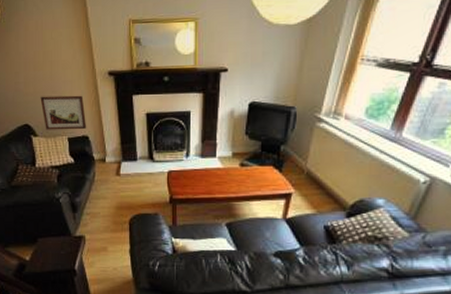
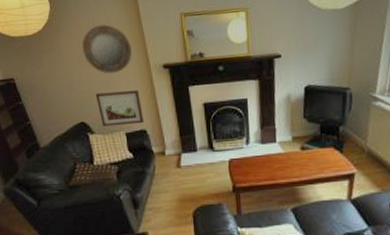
home mirror: none [29,27,79,78] -> present [81,24,133,74]

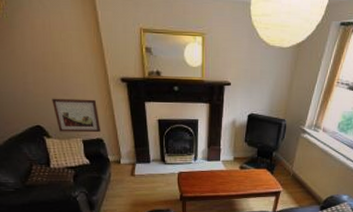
home mirror: present [81,24,133,74] -> none [36,28,91,81]

